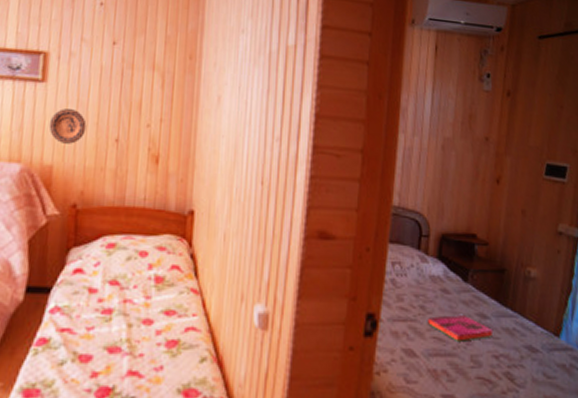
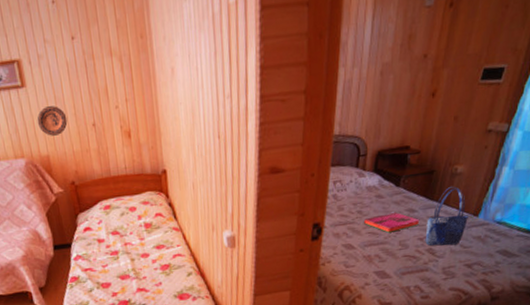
shopping bag: none [501,293,549,372] -> present [425,186,468,246]

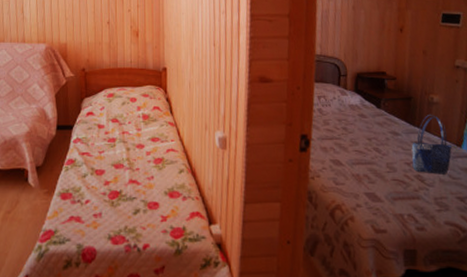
decorative plate: present [37,106,68,136] -> none [62,4,87,28]
hardback book: present [364,212,420,233] -> none [350,132,405,153]

